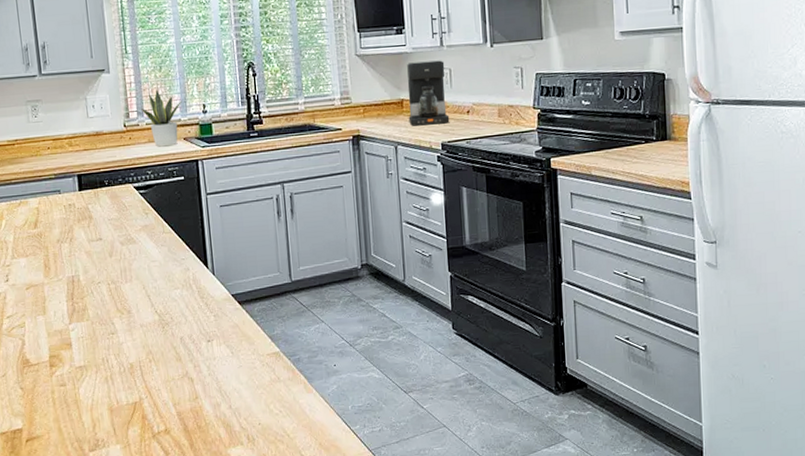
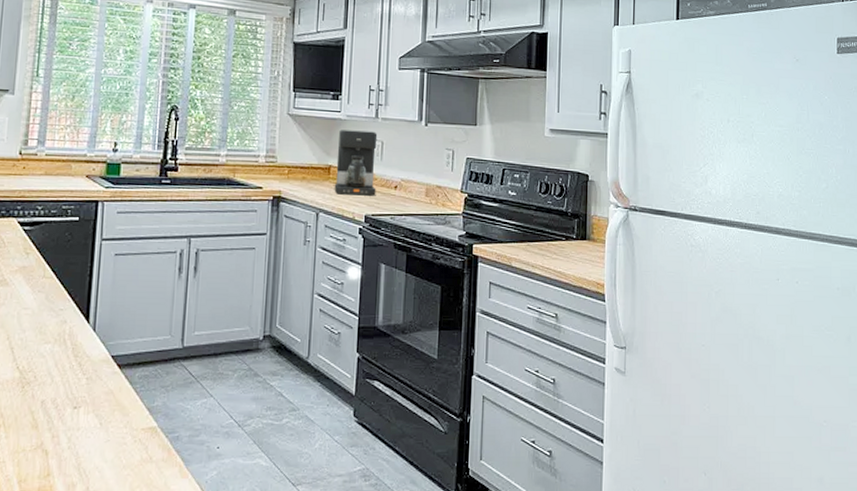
potted plant: present [140,88,183,147] -> none [42,118,92,182]

